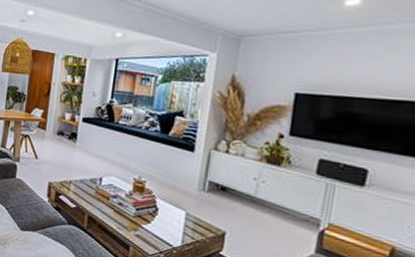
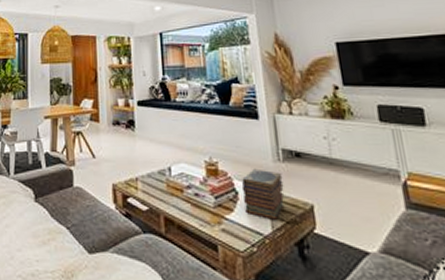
book stack: none [161,192,204,238] -> present [241,168,284,221]

